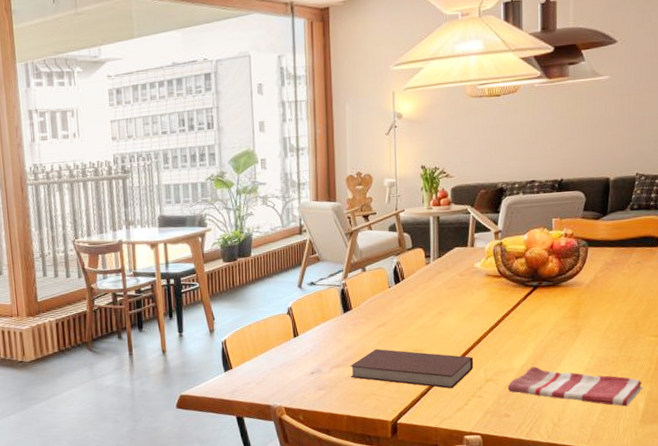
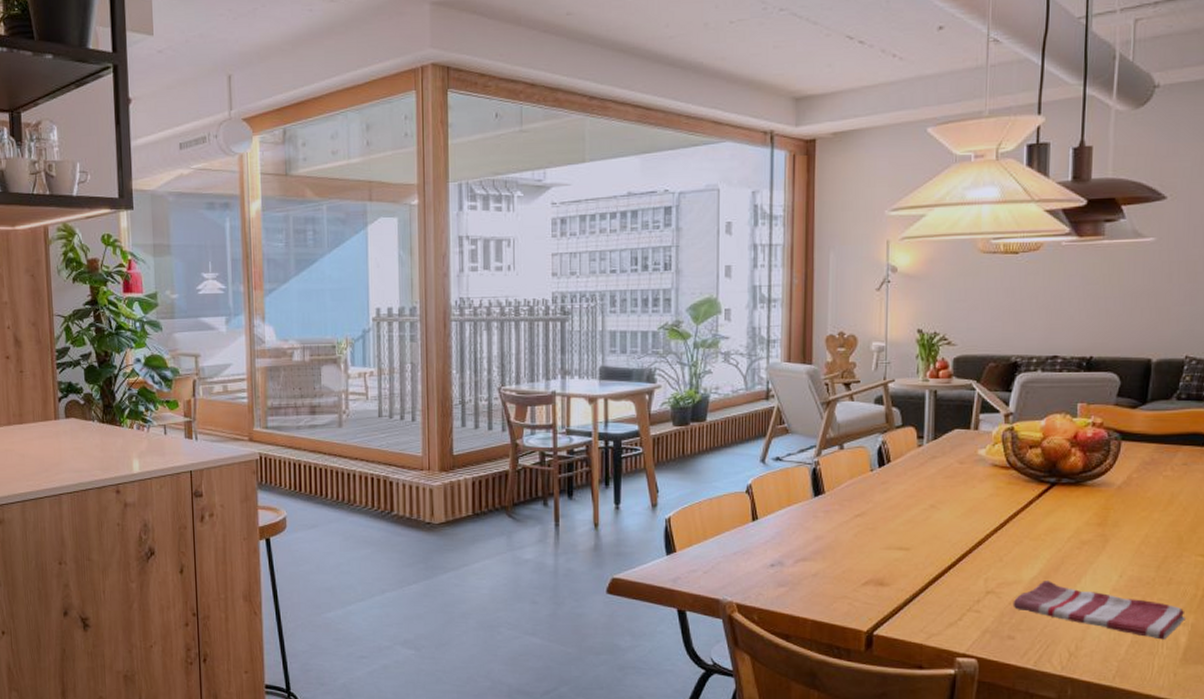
notebook: present [350,348,474,389] -> none [818,542,972,599]

